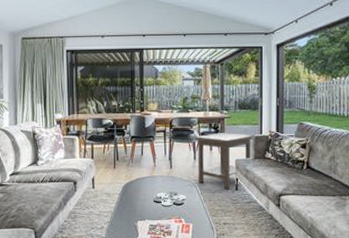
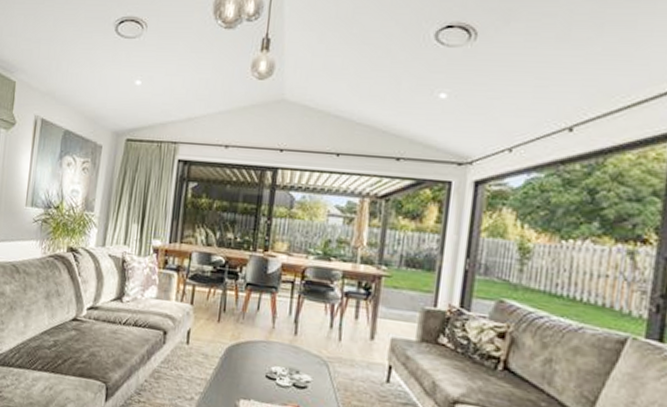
side table: present [194,133,253,190] -> none [332,295,423,380]

